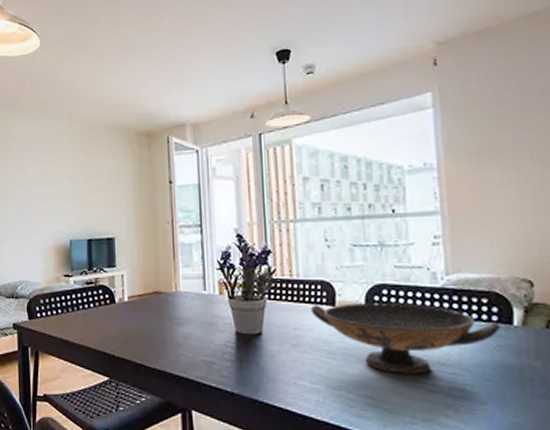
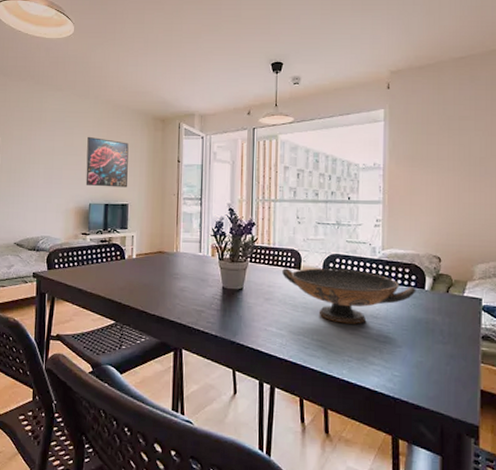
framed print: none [63,162,112,220] -> present [85,136,129,188]

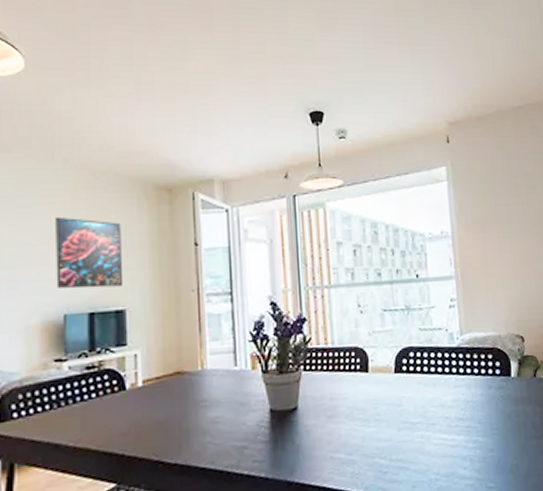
decorative bowl: present [282,268,416,324] -> none [346,364,502,433]

